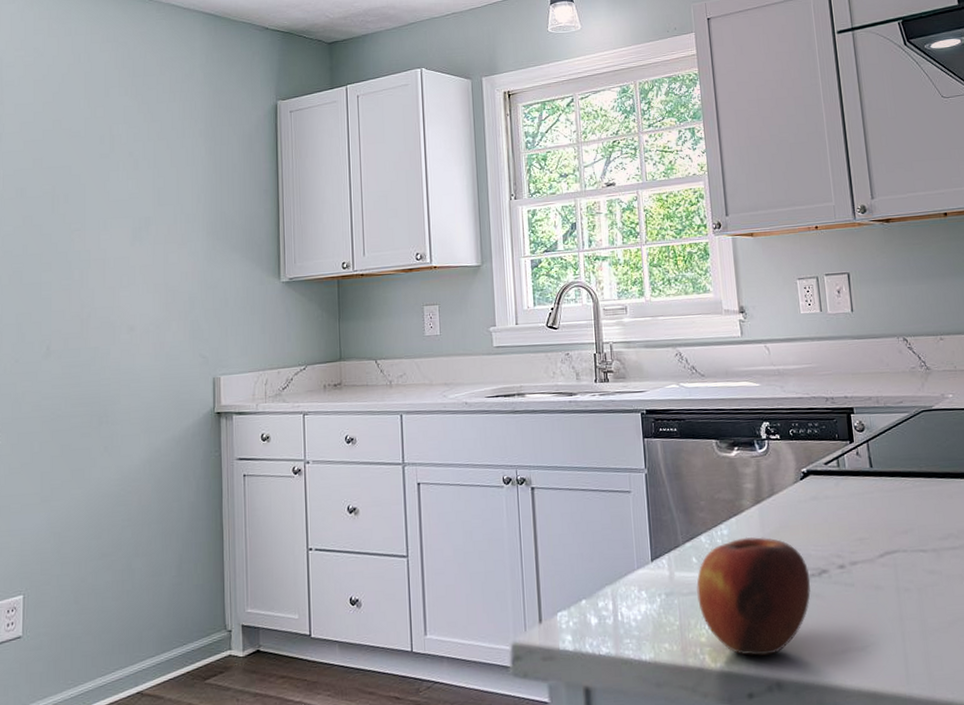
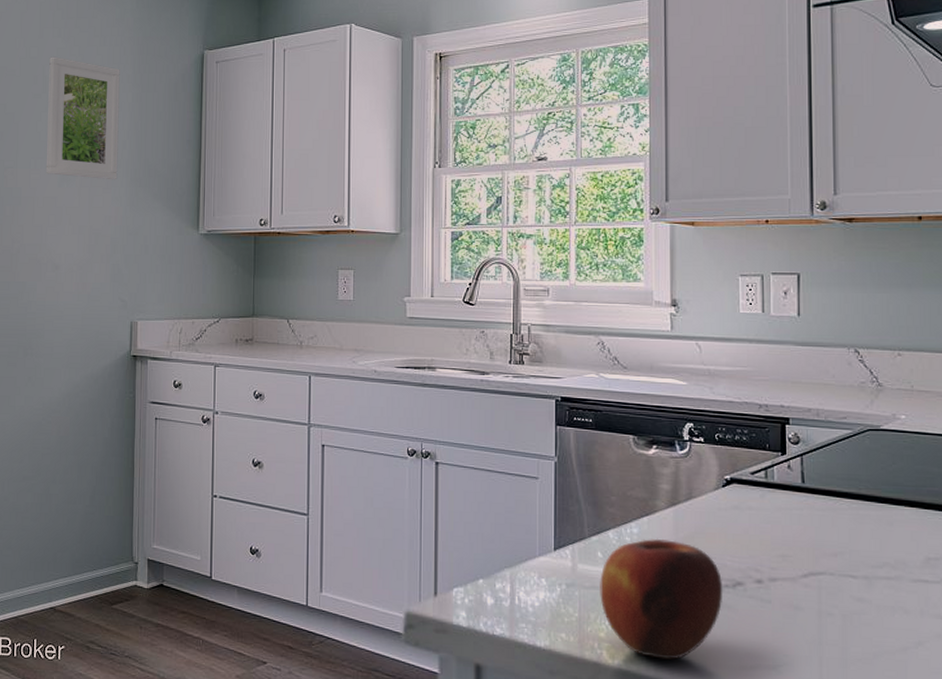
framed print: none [116,115,193,236] -> present [45,56,120,180]

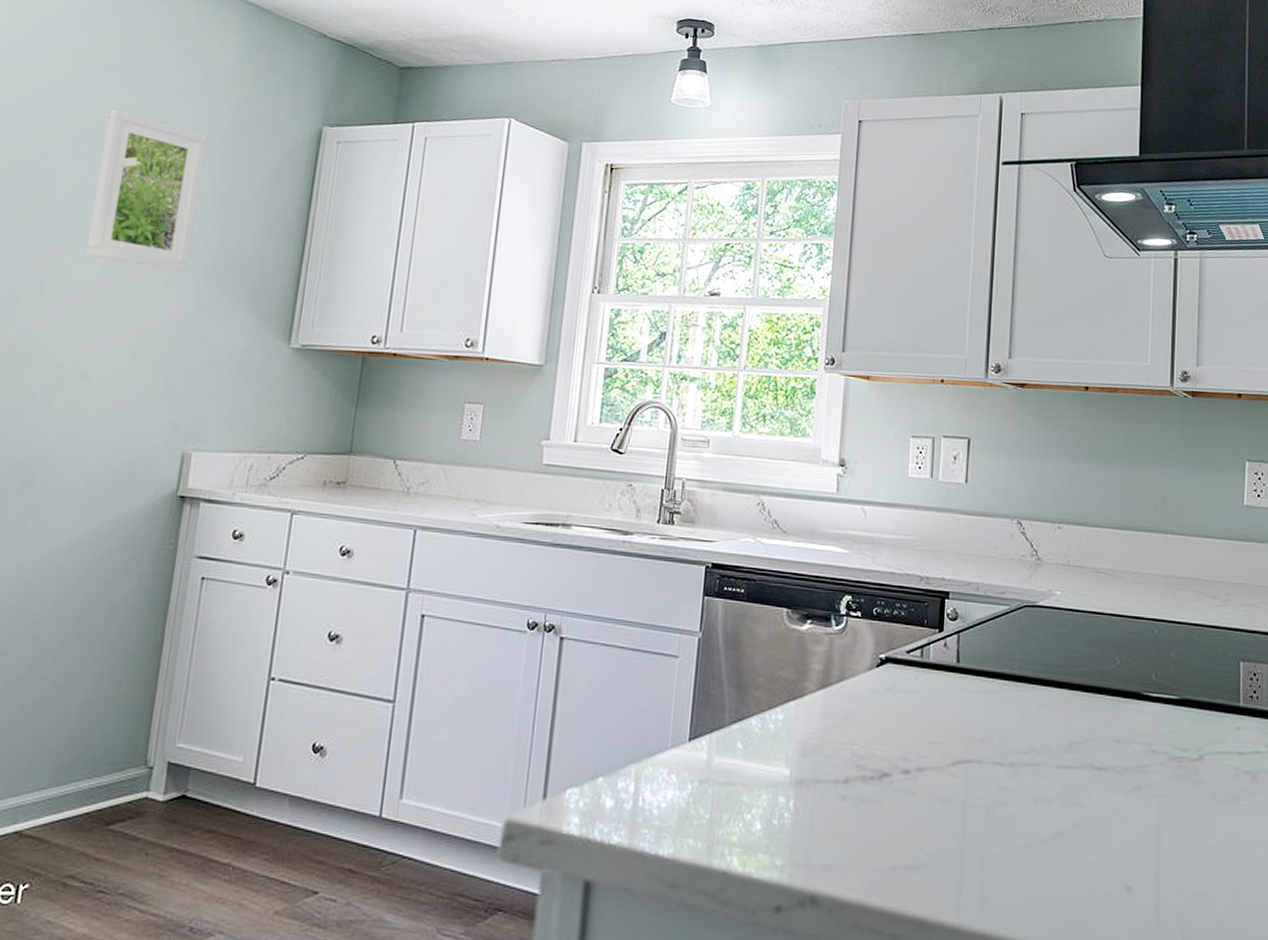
apple: present [600,538,723,660] -> none [735,725,869,864]

